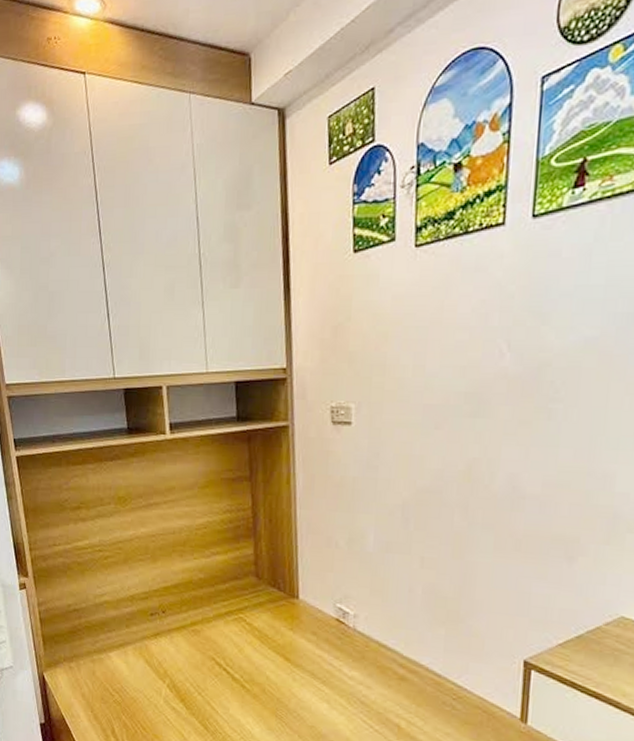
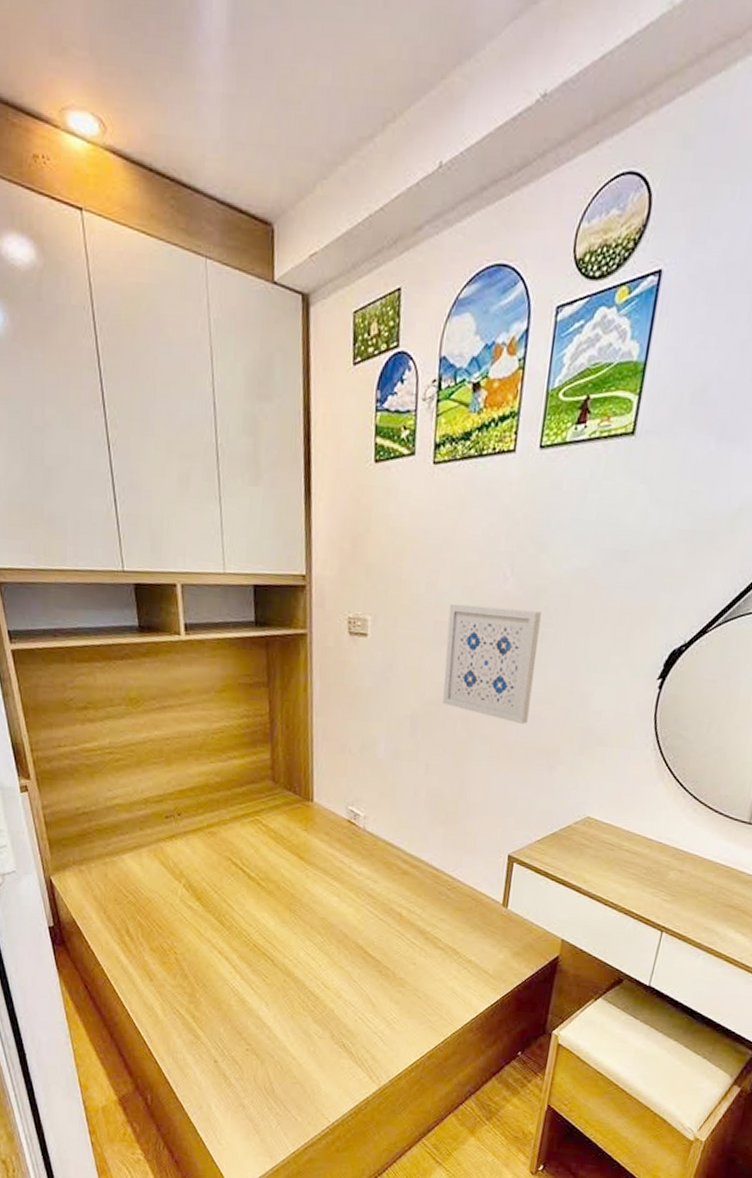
wall art: none [436,385,546,512] -> present [442,603,542,725]

